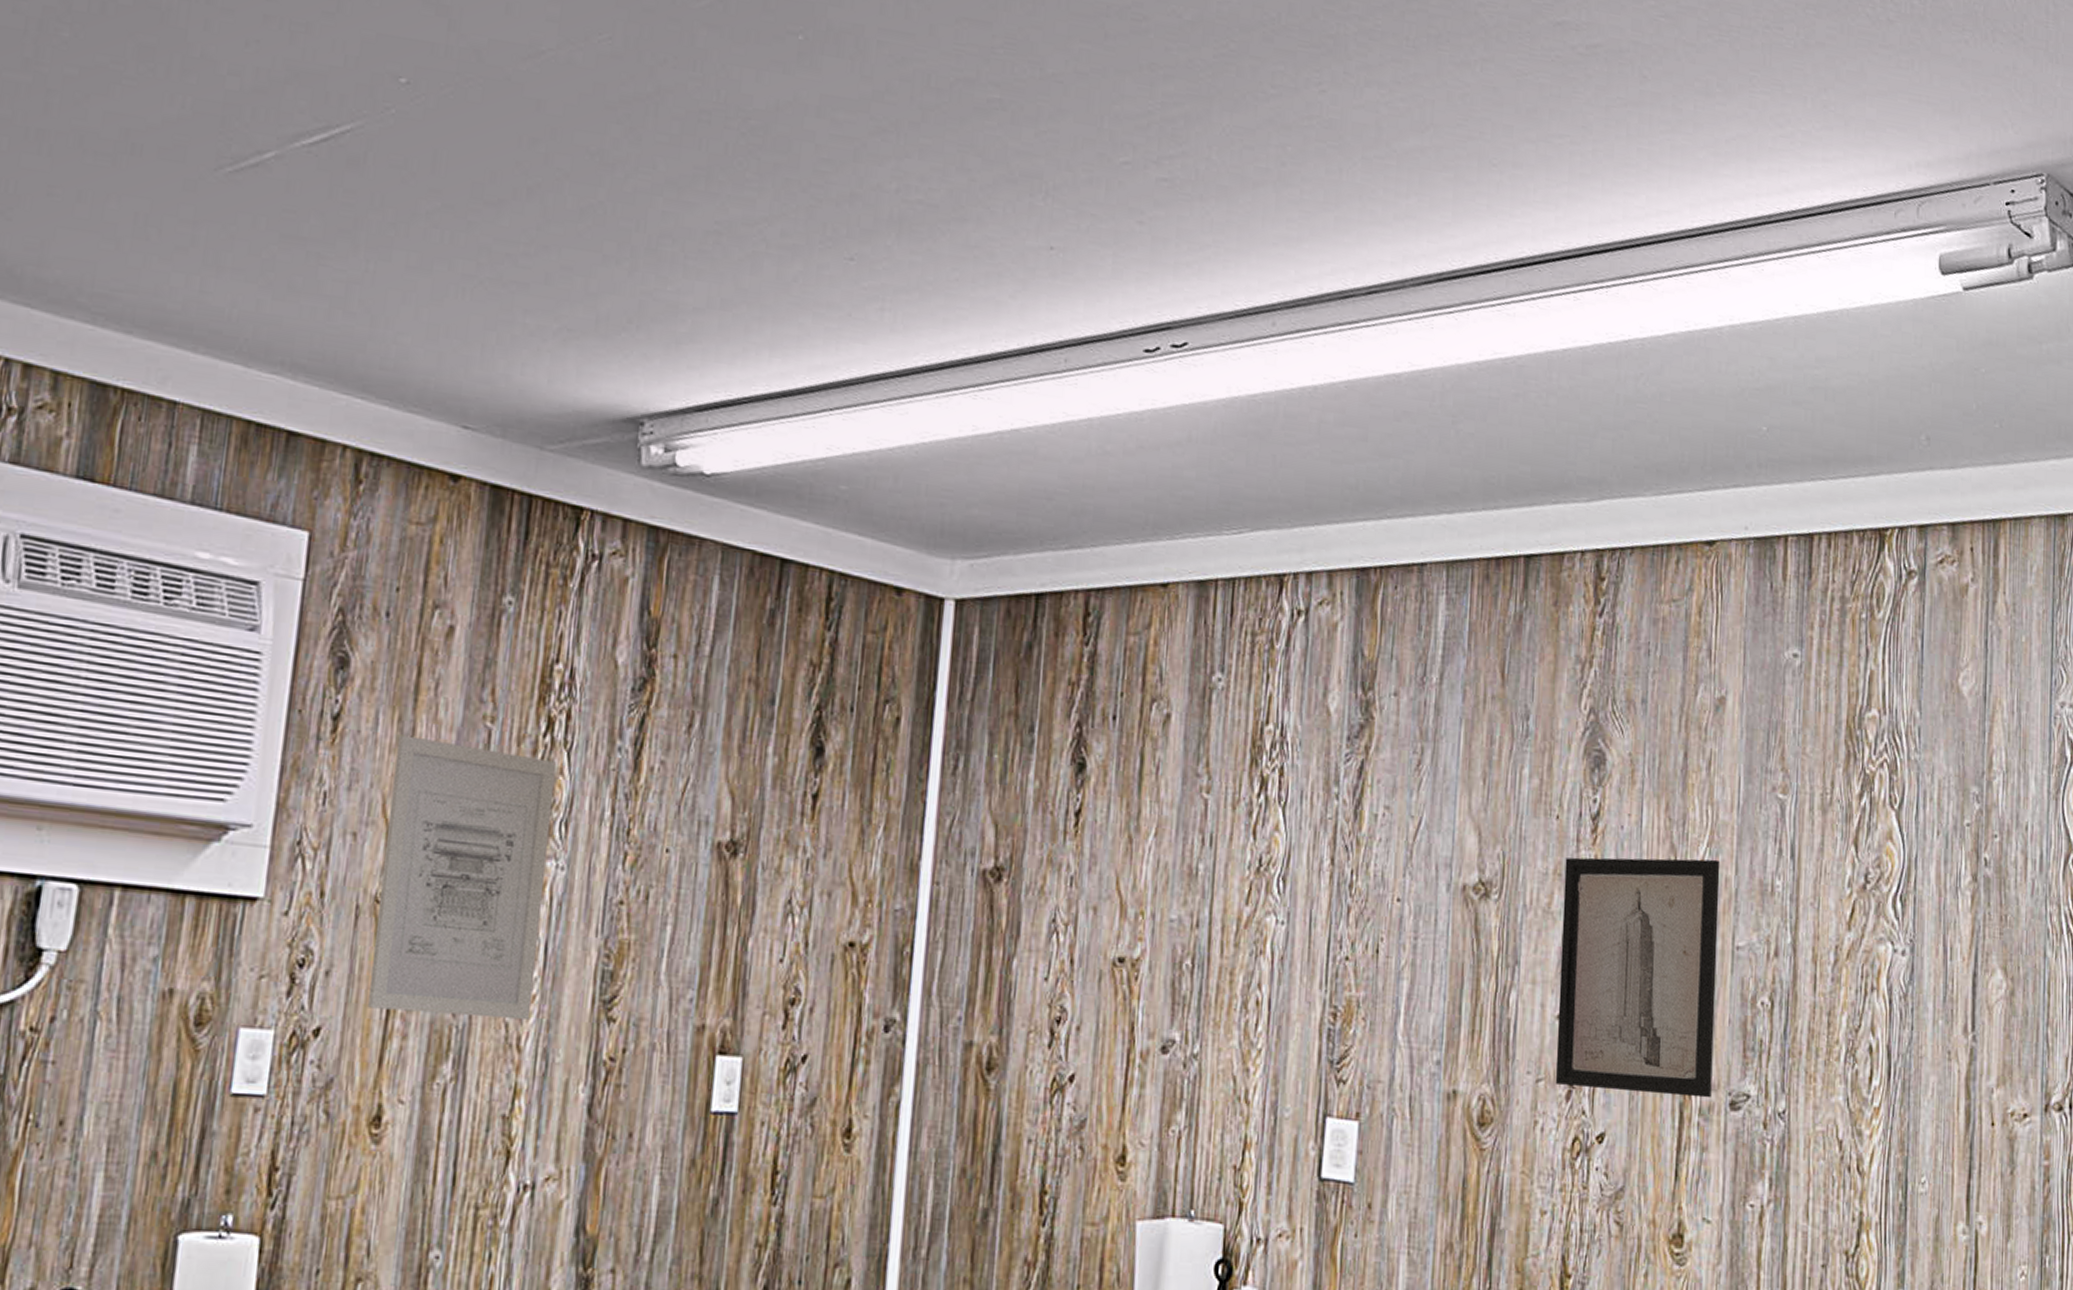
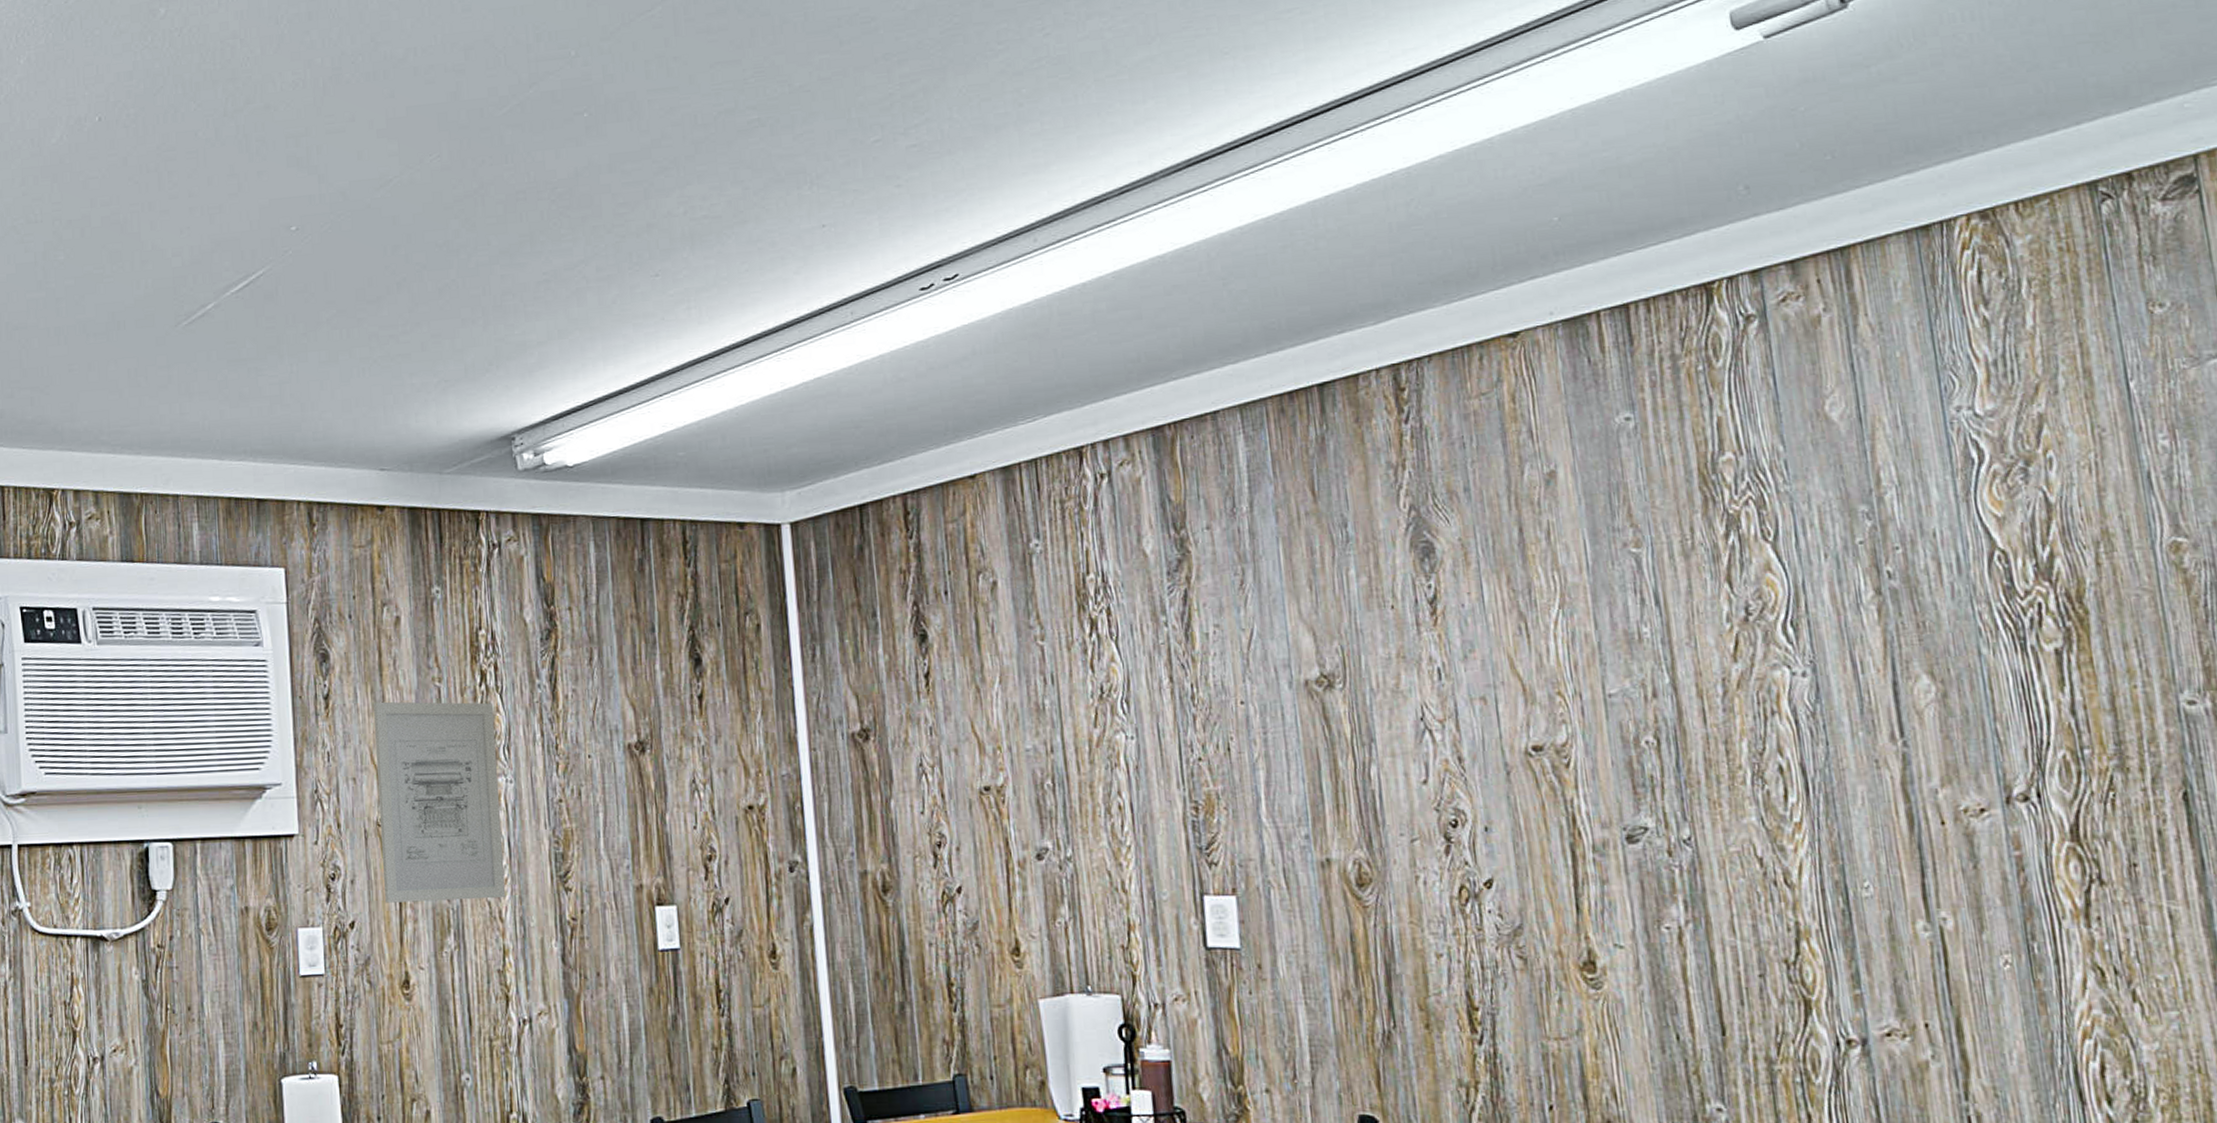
wall art: present [1555,857,1721,1099] -> none [1407,619,1605,842]

